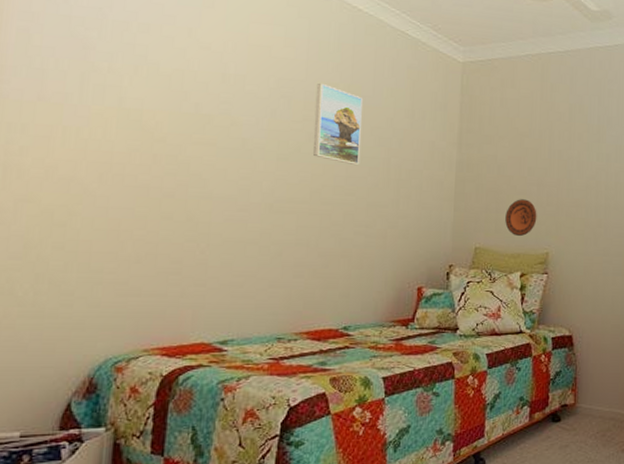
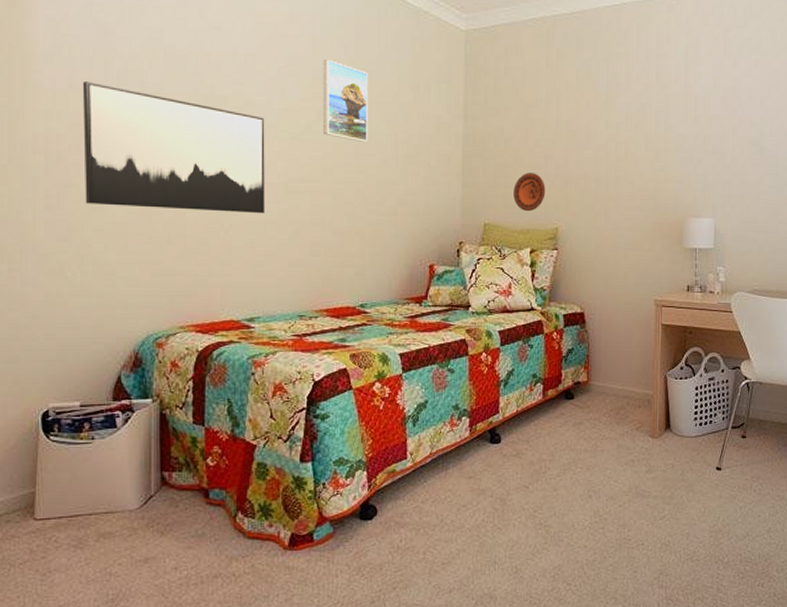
wall art: none [45,94,252,234] -> present [82,81,265,214]

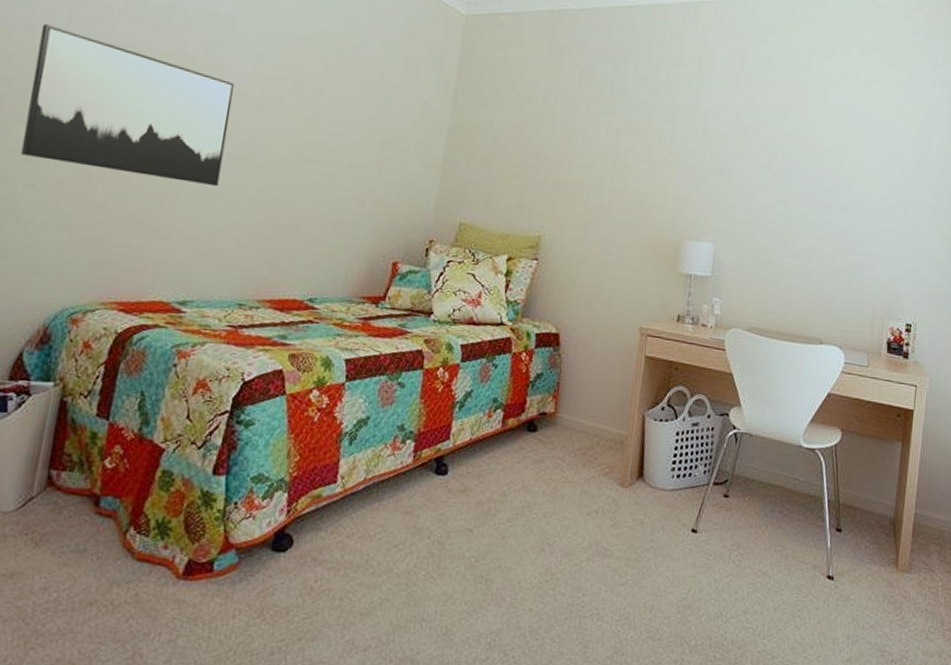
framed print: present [322,59,368,142] -> none [297,28,355,121]
decorative plate: present [513,173,546,212] -> none [495,172,533,215]

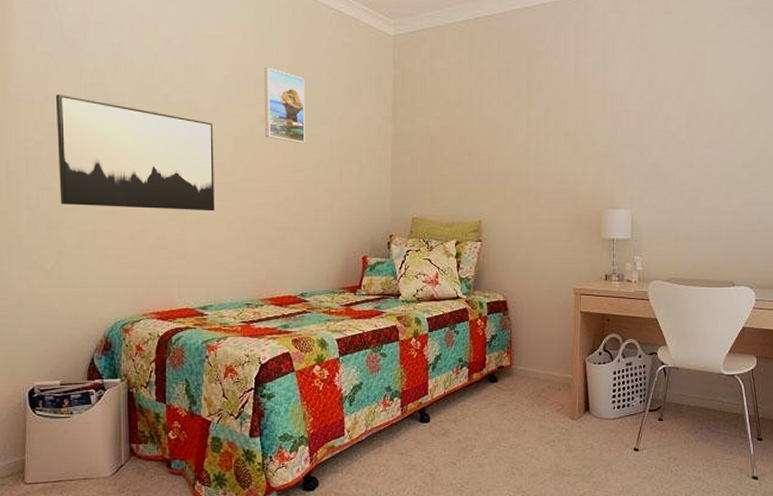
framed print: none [297,28,355,121] -> present [264,67,305,143]

